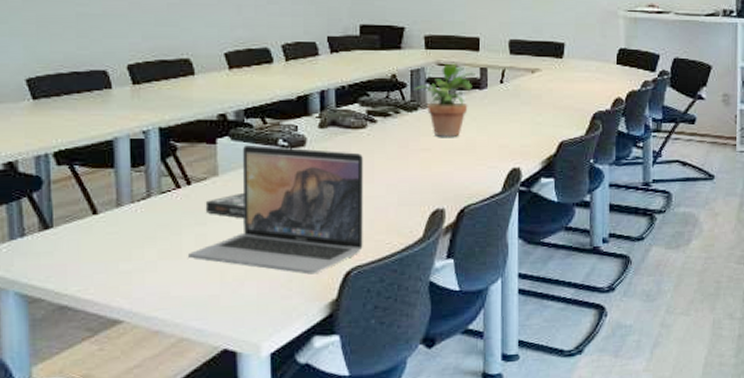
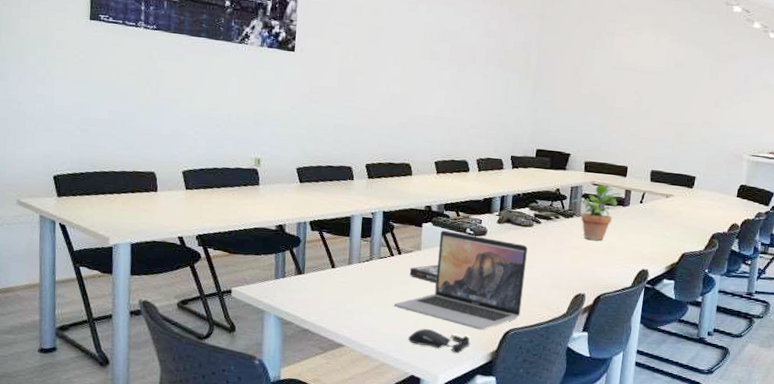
computer mouse: none [212,281,300,311] -> present [407,328,470,354]

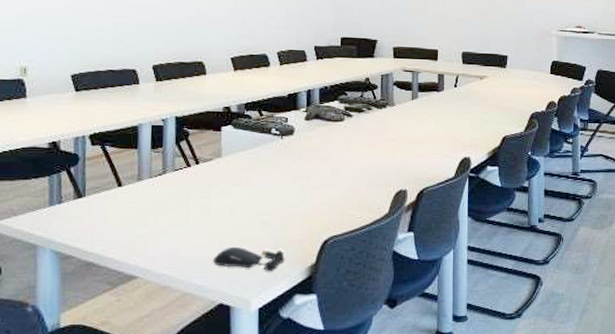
laptop: present [394,230,528,330] -> none [194,133,340,242]
book: present [409,264,439,284] -> none [210,171,243,194]
potted plant: present [571,184,621,241] -> none [383,70,434,130]

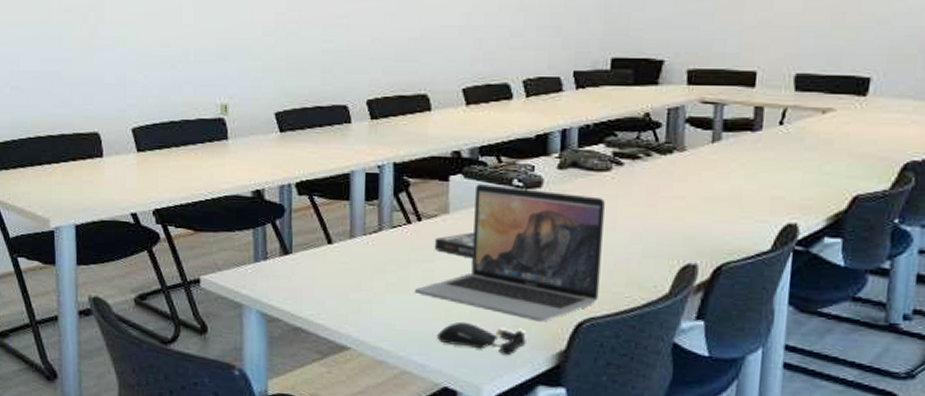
laptop: none [194,133,340,242] -> present [415,184,605,322]
book: none [210,171,243,194] -> present [434,231,475,259]

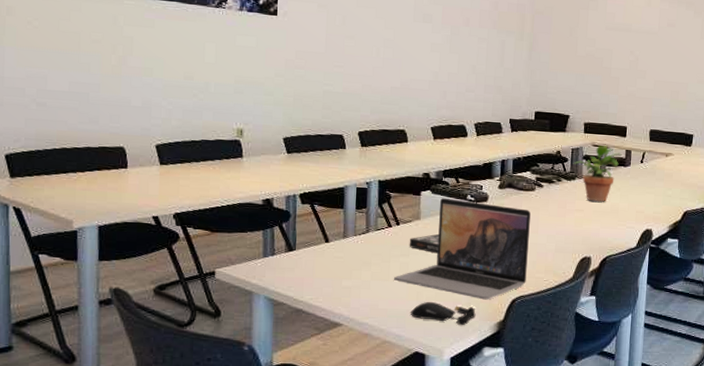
potted plant: none [669,101,748,185] -> present [573,145,622,202]

